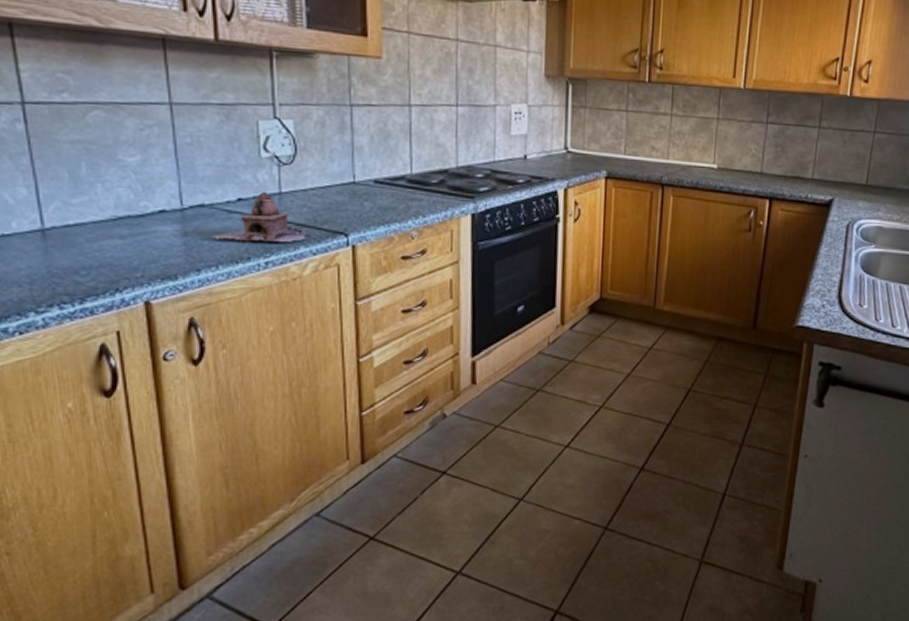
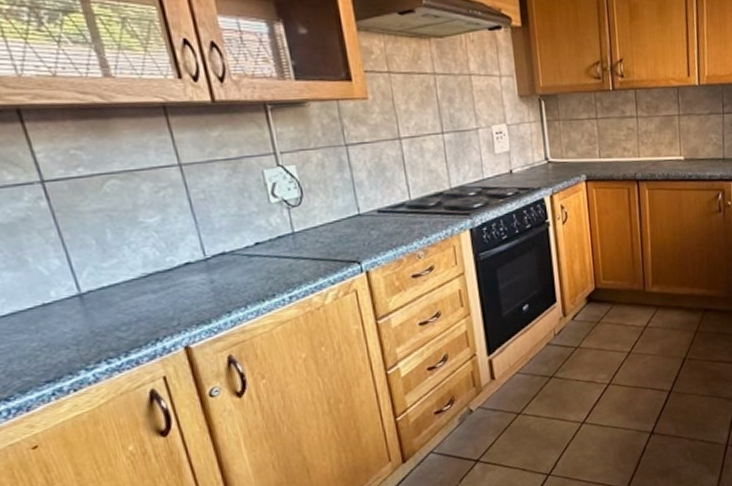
teapot: present [211,191,310,242] -> none [236,233,326,283]

